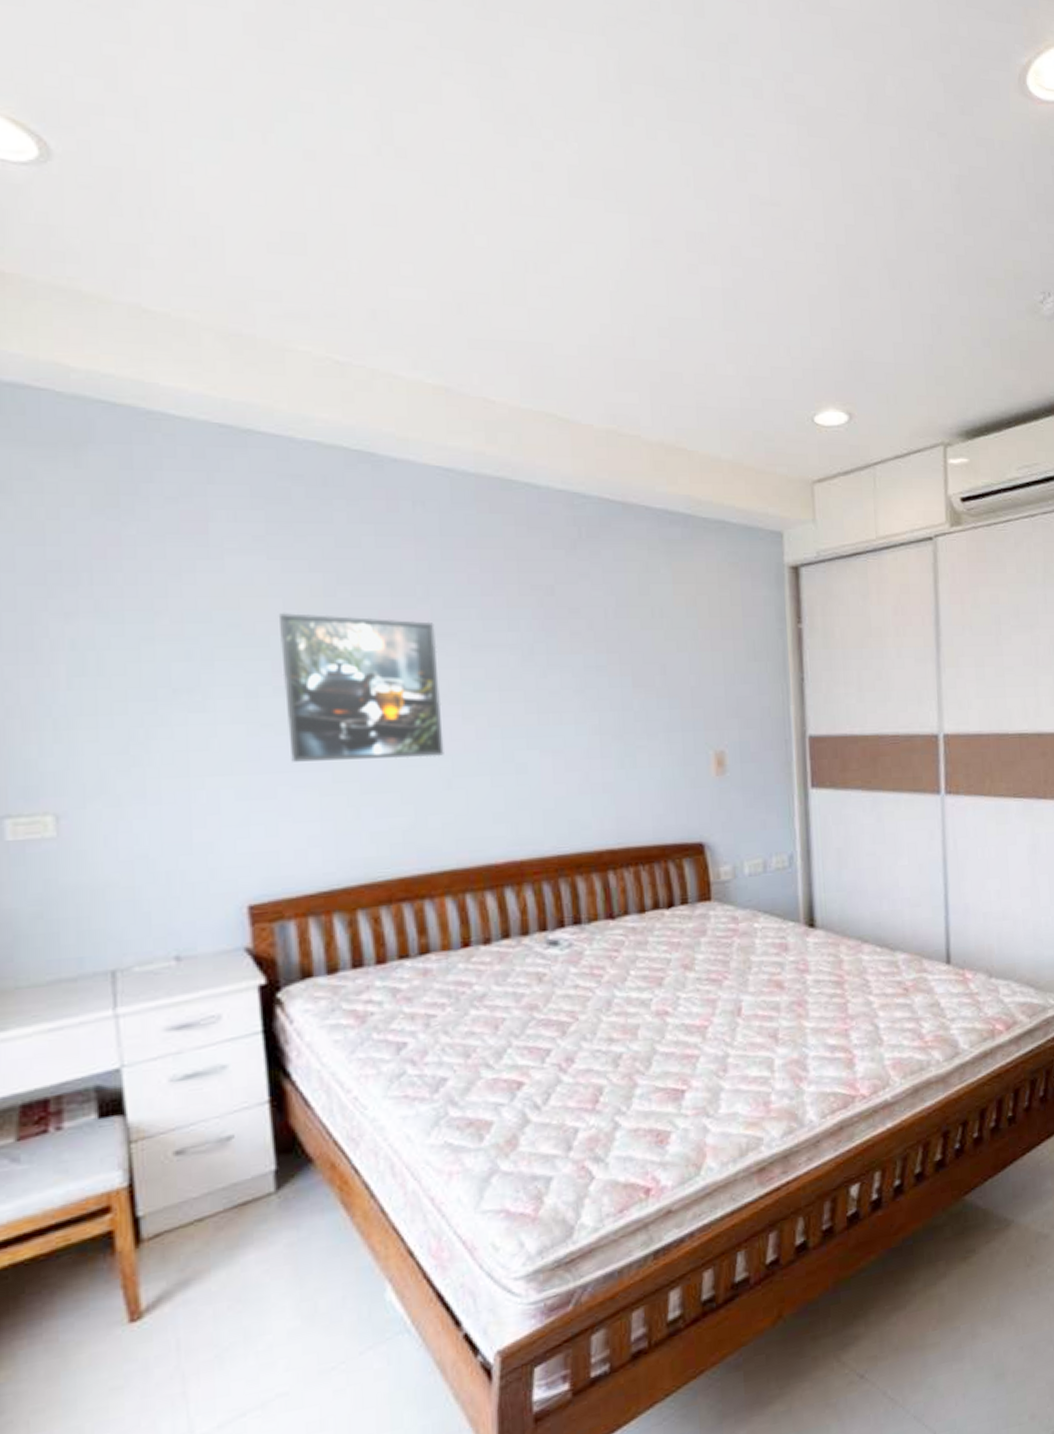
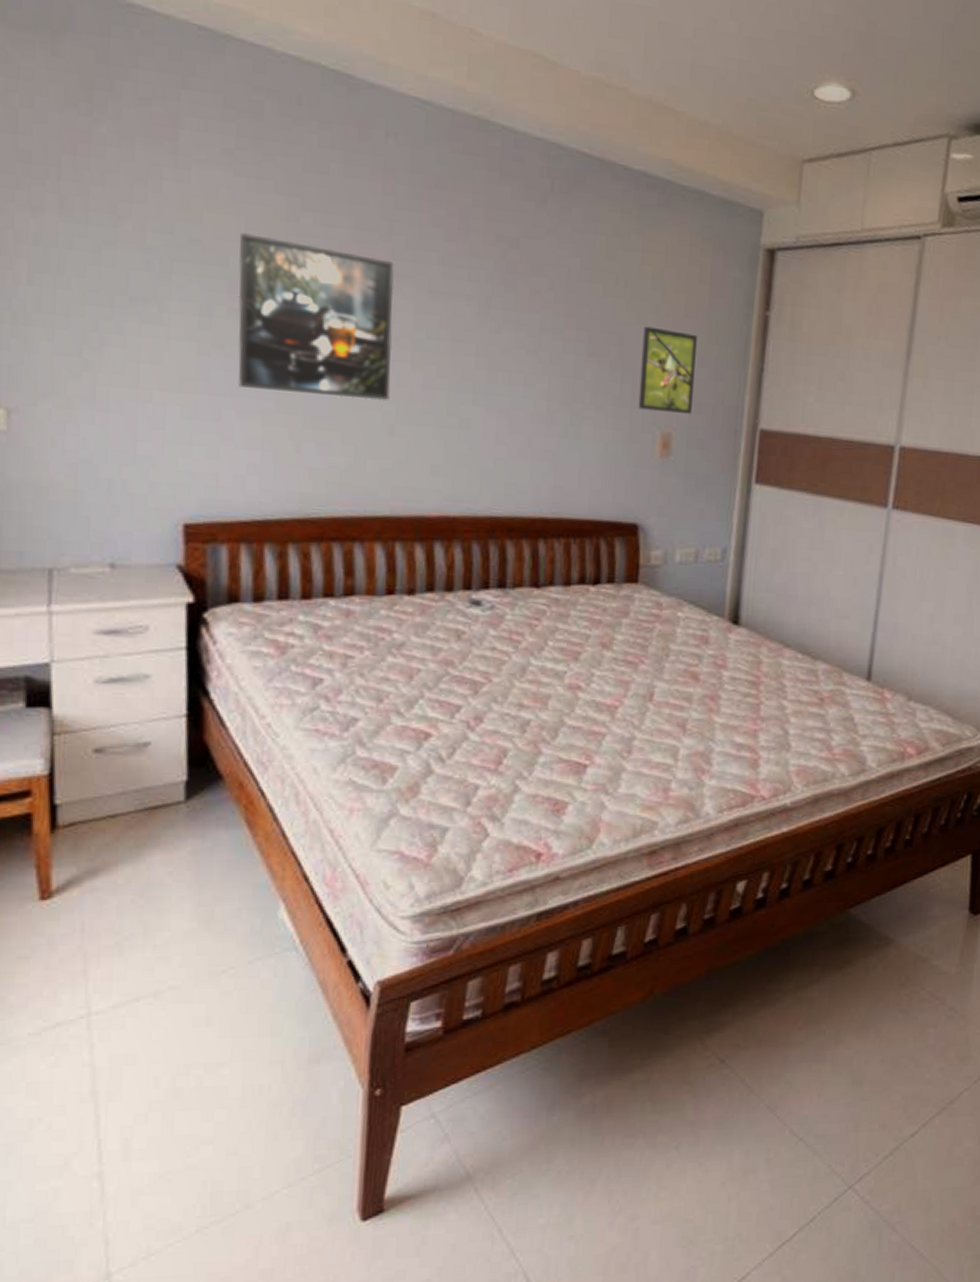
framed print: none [684,652,741,732] -> present [638,326,697,414]

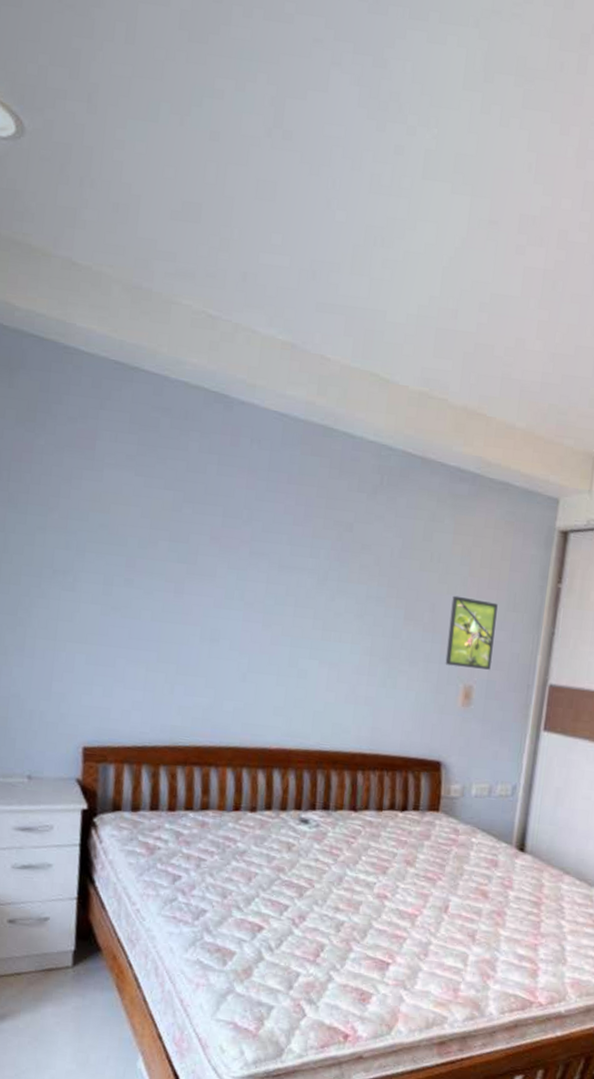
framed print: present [238,232,394,401] -> none [129,519,253,654]

